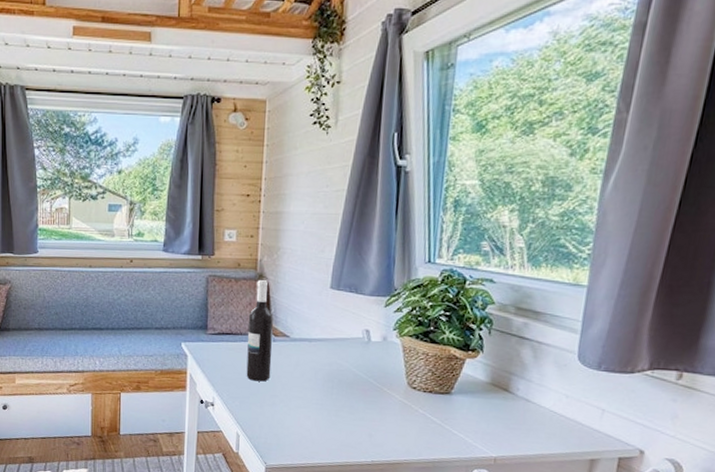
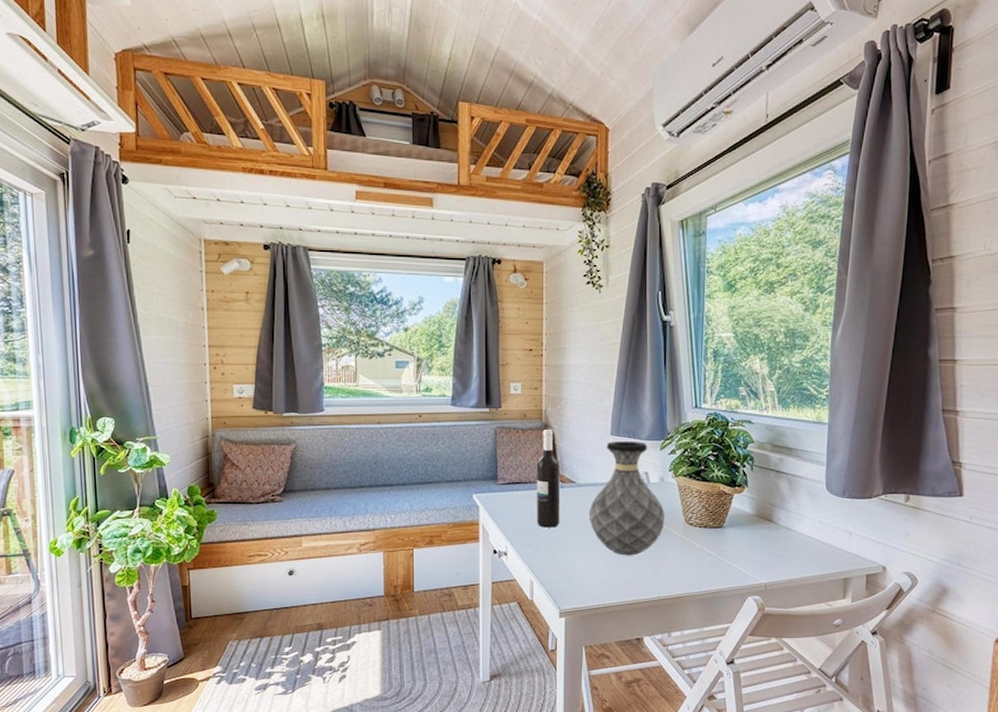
vase: none [301,295,386,417] -> present [588,441,665,556]

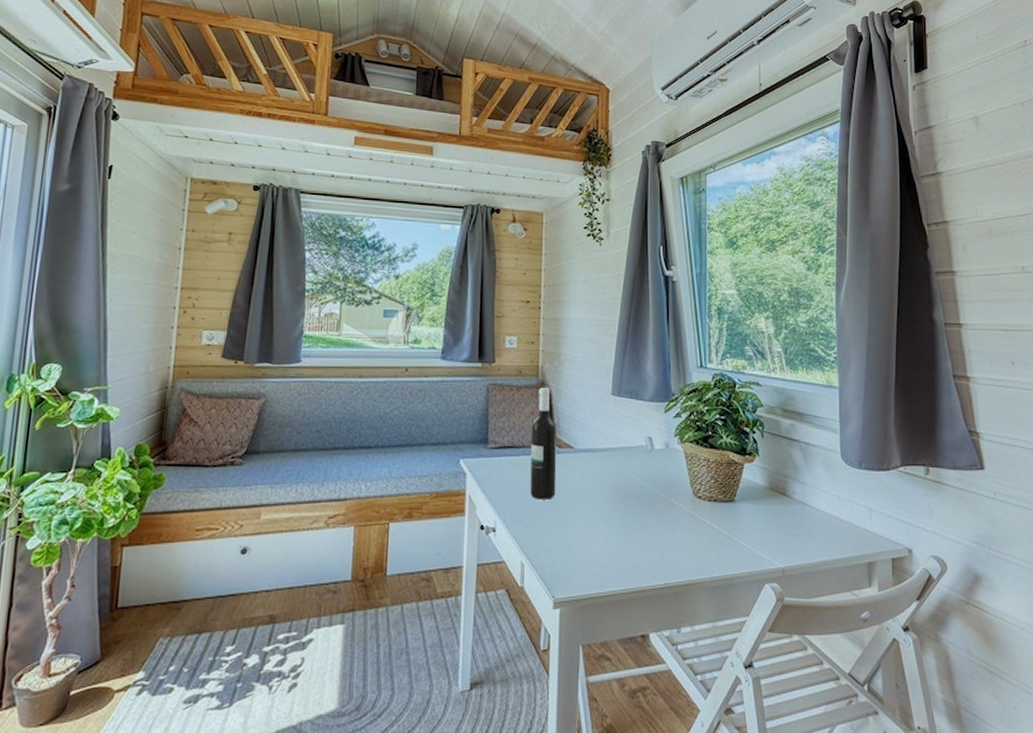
vase: present [588,441,665,556] -> none [587,402,671,534]

